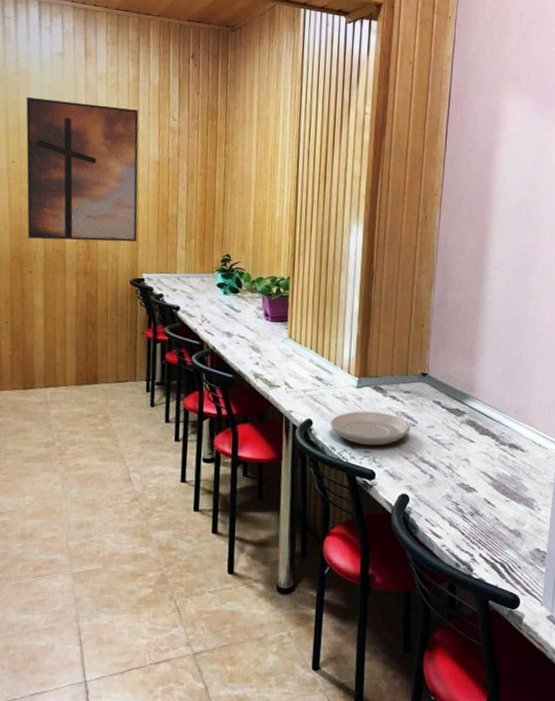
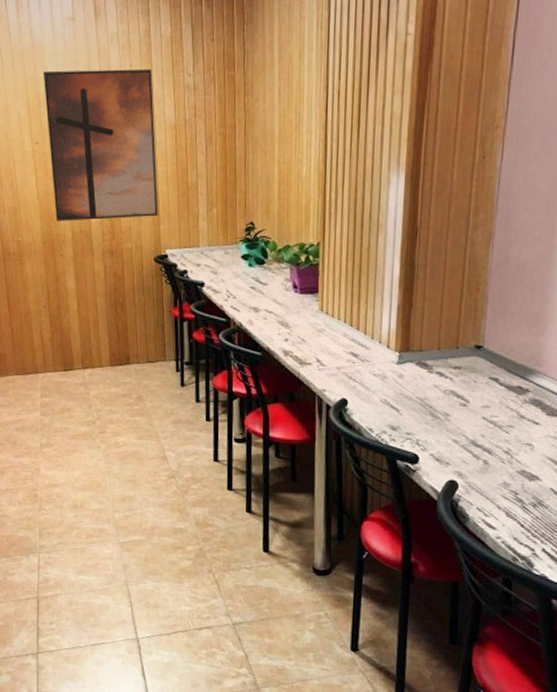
plate: present [331,411,411,446] -> none [368,389,461,428]

